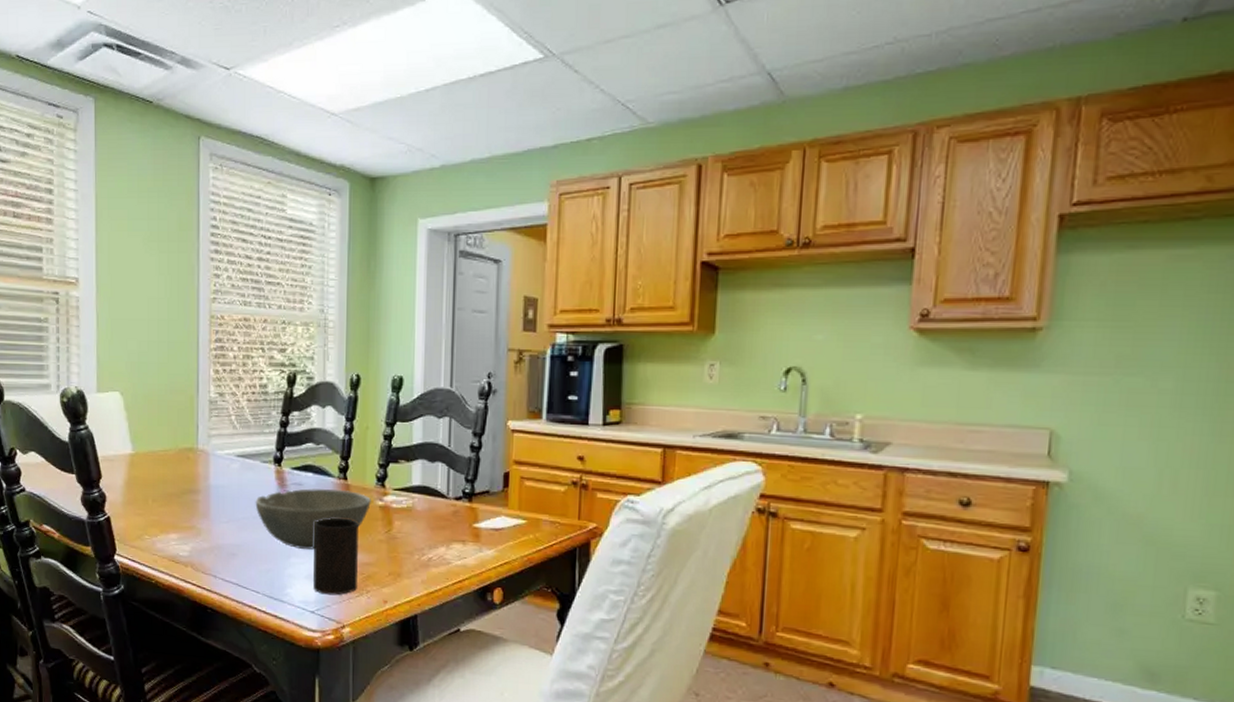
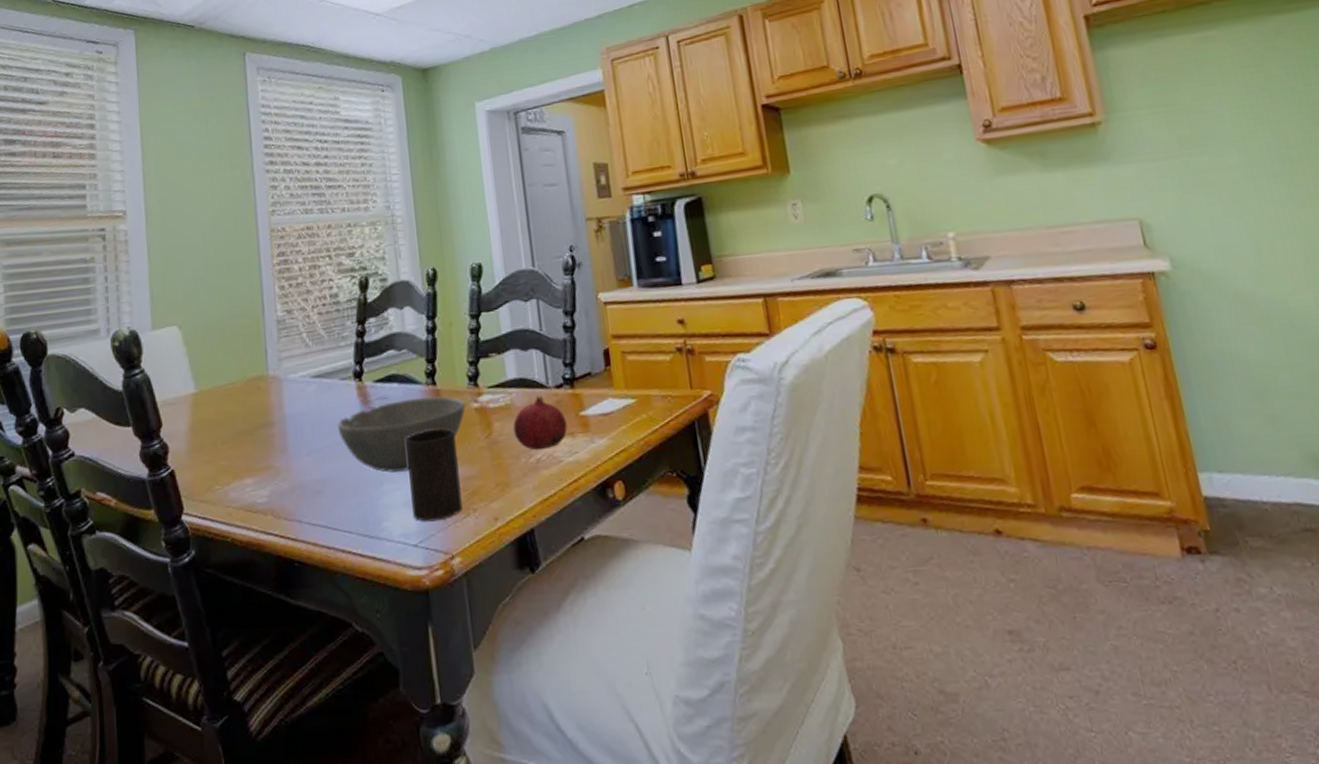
fruit: none [411,504,460,551] -> present [513,396,568,451]

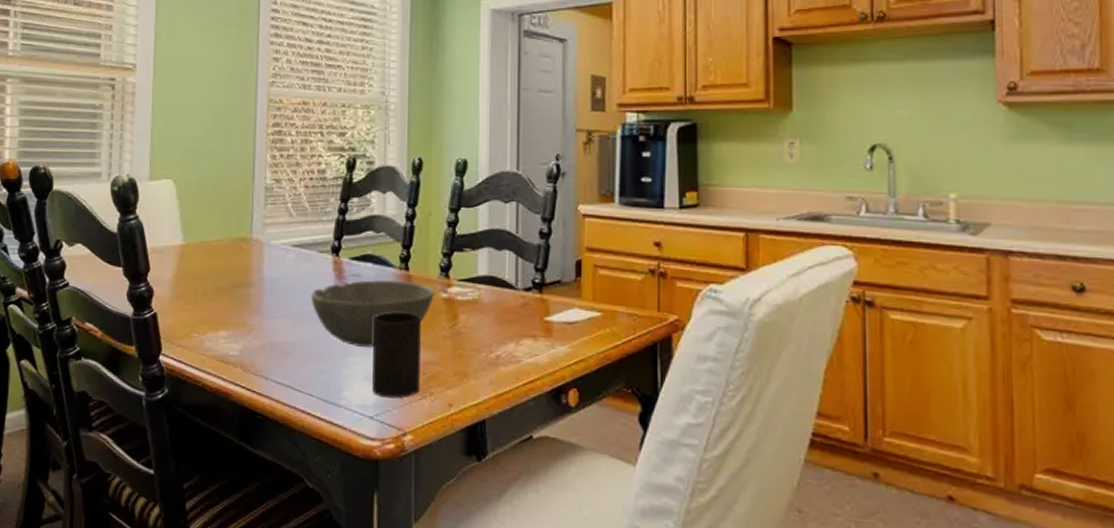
fruit: present [513,396,568,451] -> none [478,296,530,348]

